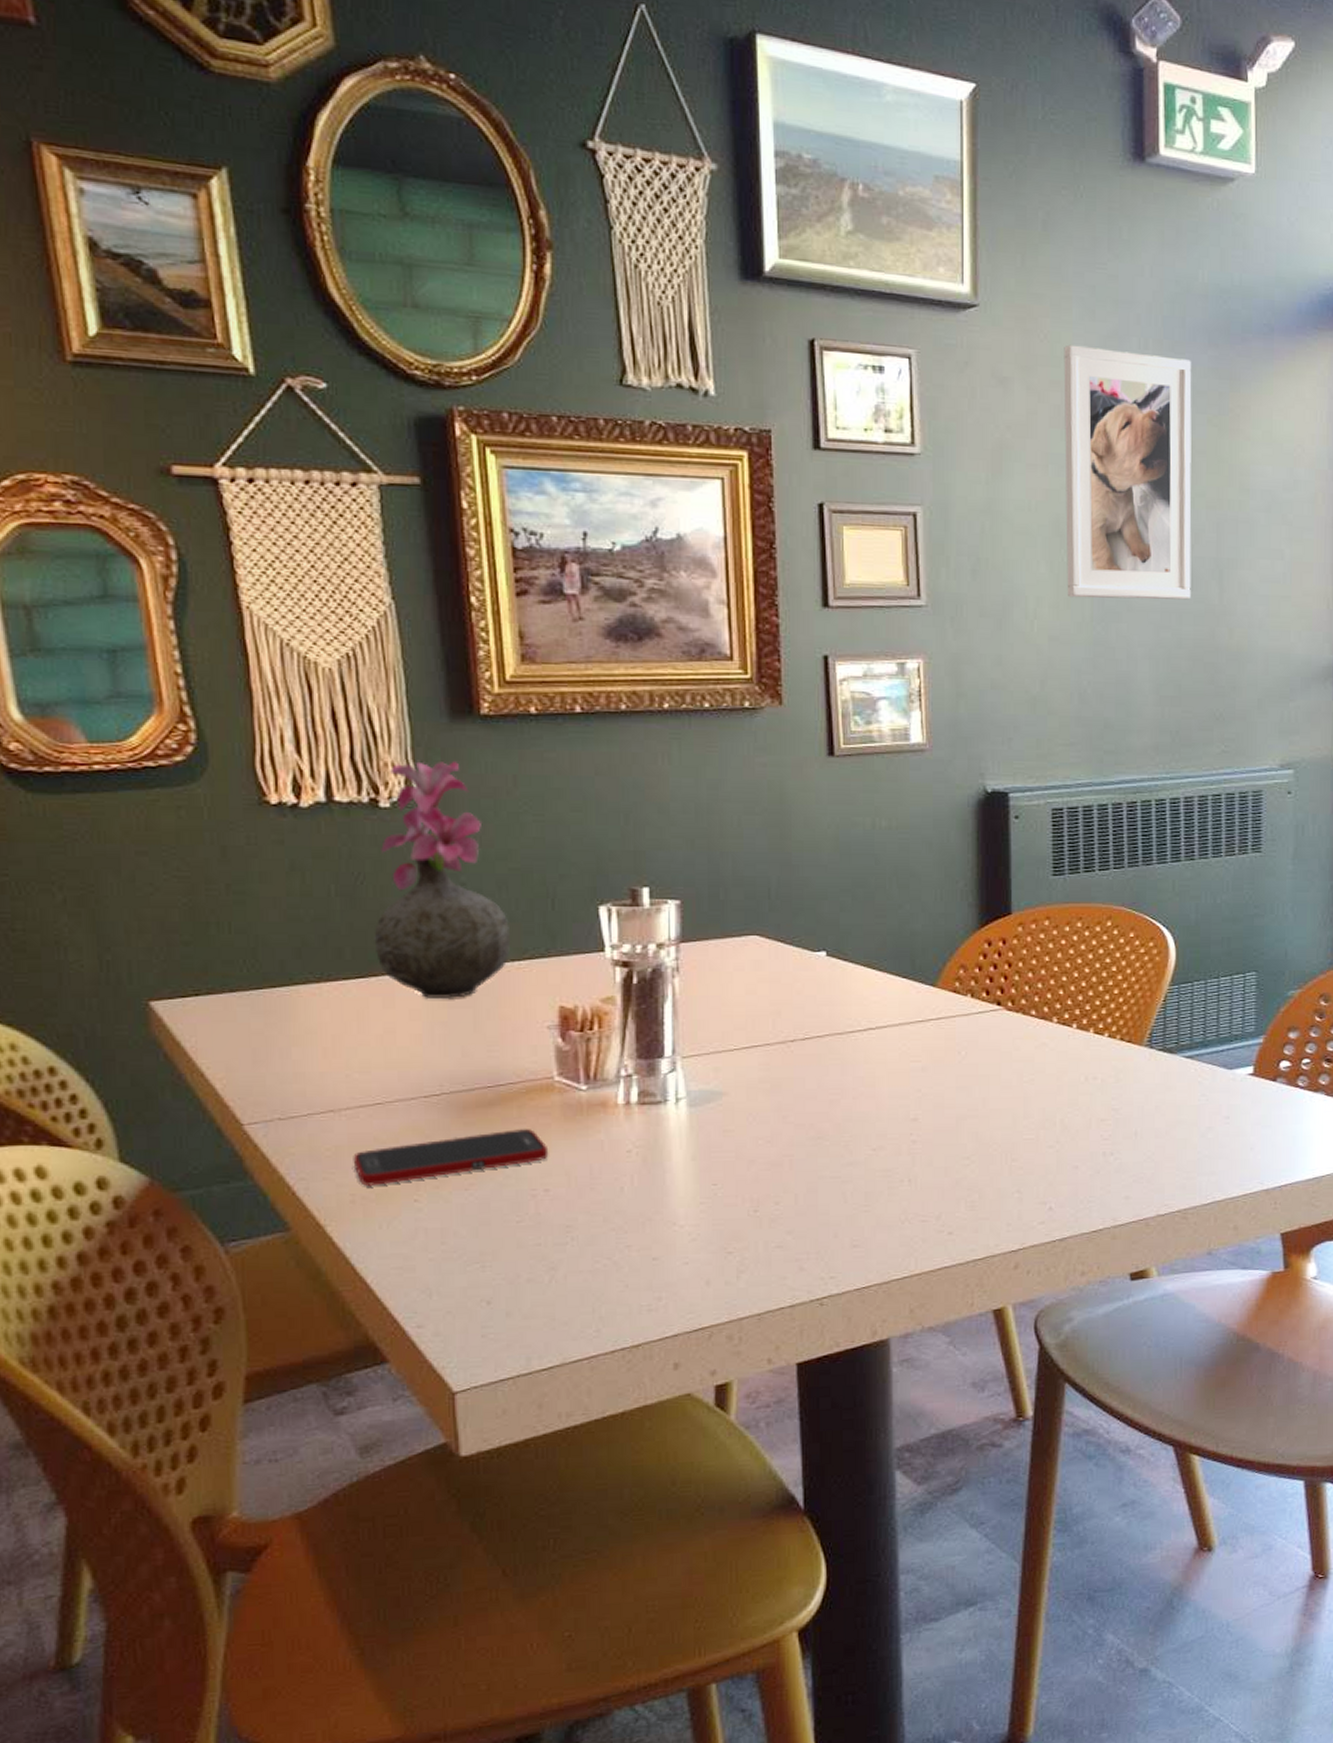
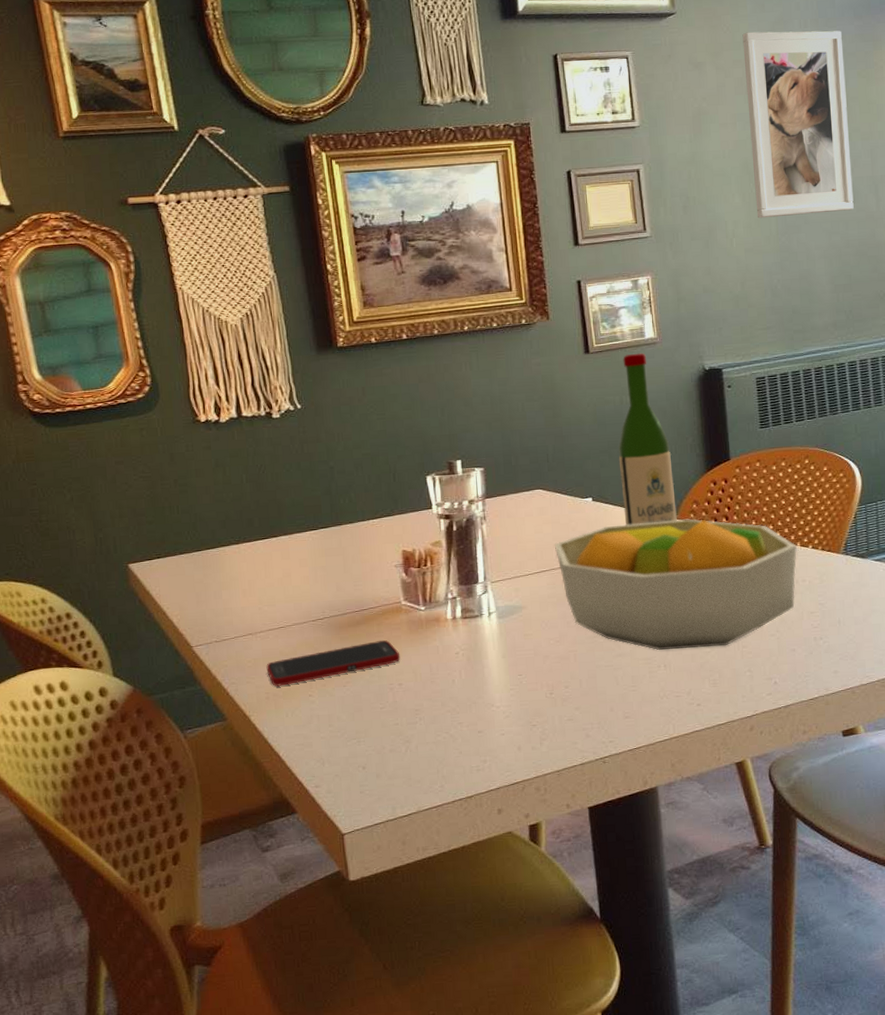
vase: present [374,760,511,1000] -> none [273,381,366,551]
fruit bowl: none [772,988,1089,1160] -> present [555,518,797,651]
wine bottle: none [865,761,939,992] -> present [618,353,678,525]

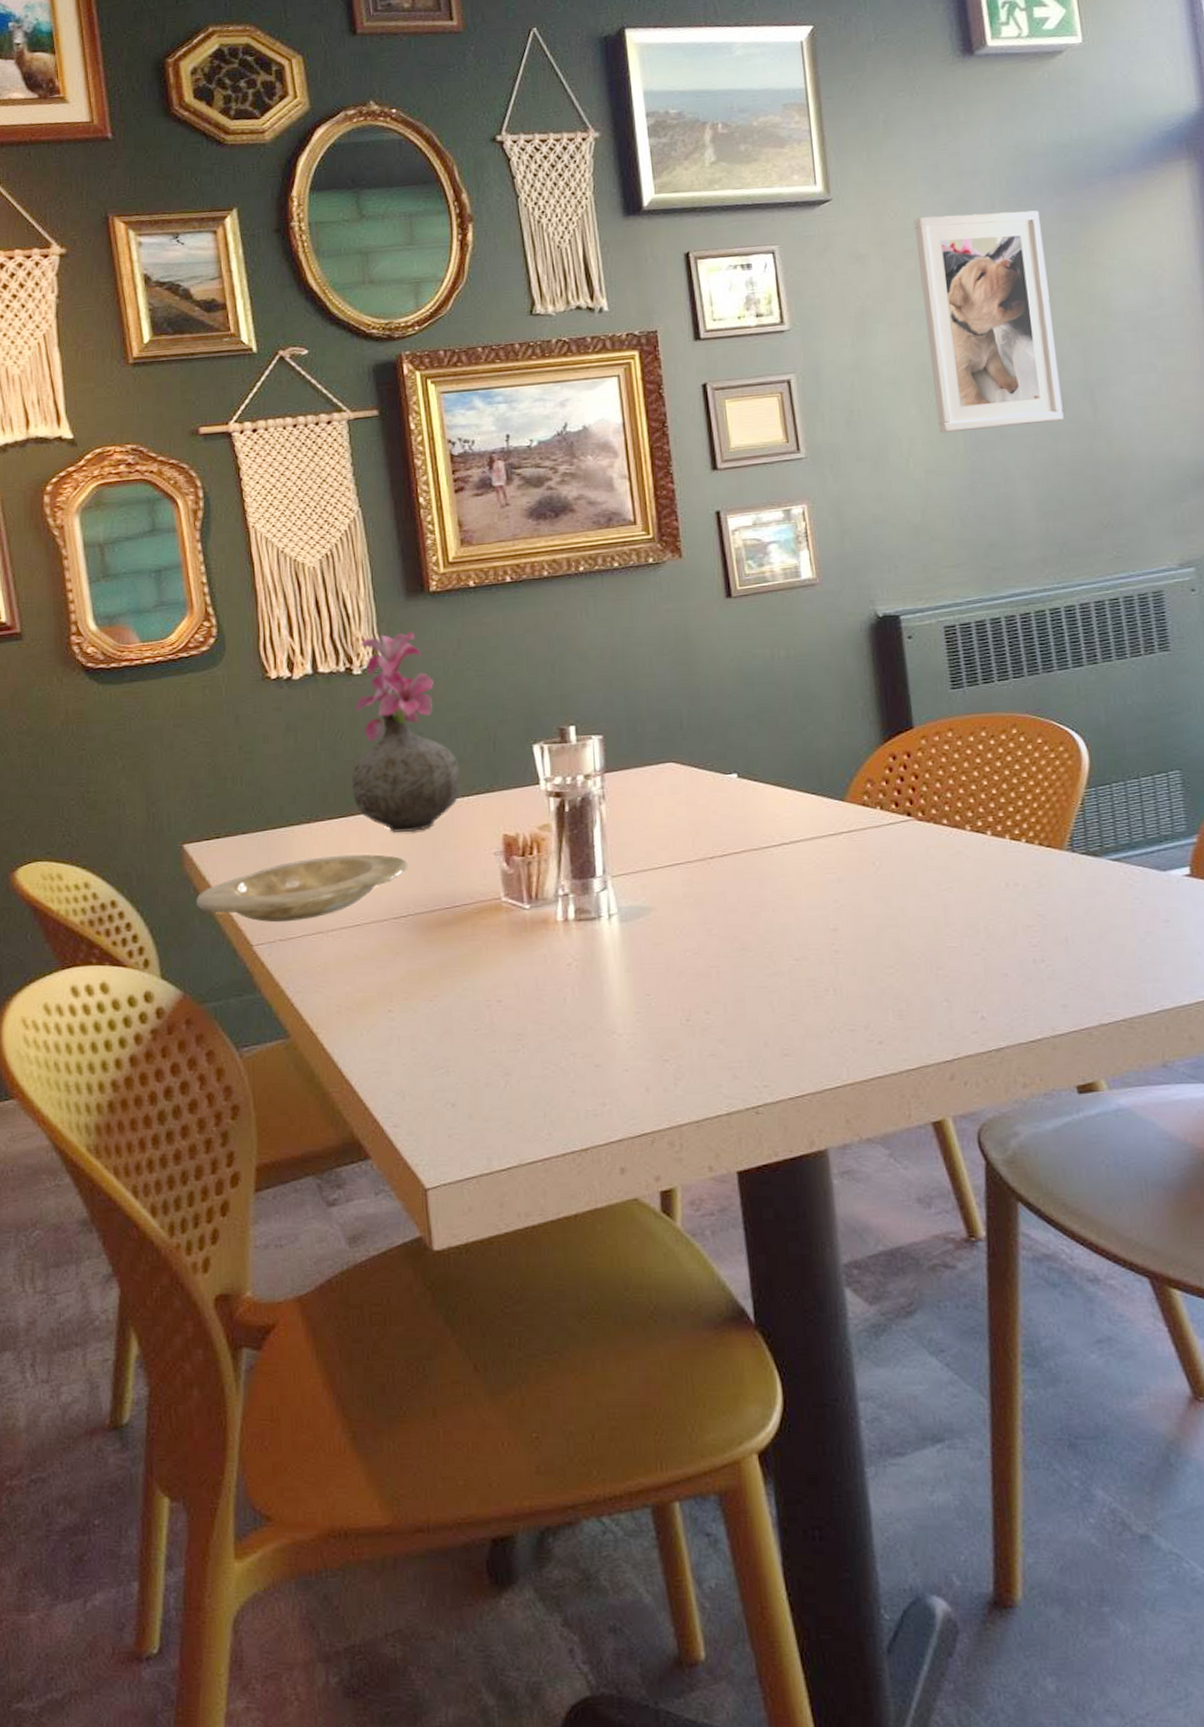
plate: none [142,569,324,627] -> present [196,854,408,922]
cell phone: present [266,640,401,687] -> none [338,945,500,999]
vase: none [273,381,366,551] -> present [351,631,461,834]
fruit bowl: present [555,518,797,651] -> none [691,802,1006,970]
wine bottle: present [618,353,678,525] -> none [770,596,847,809]

